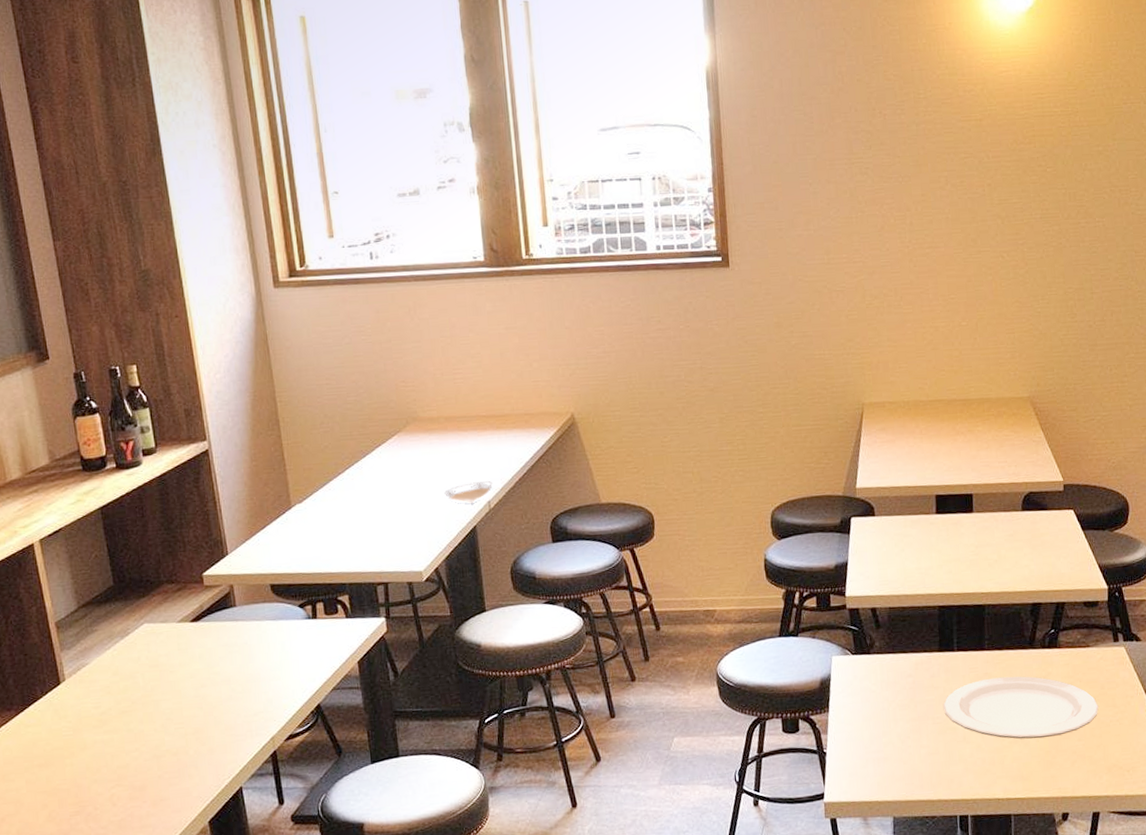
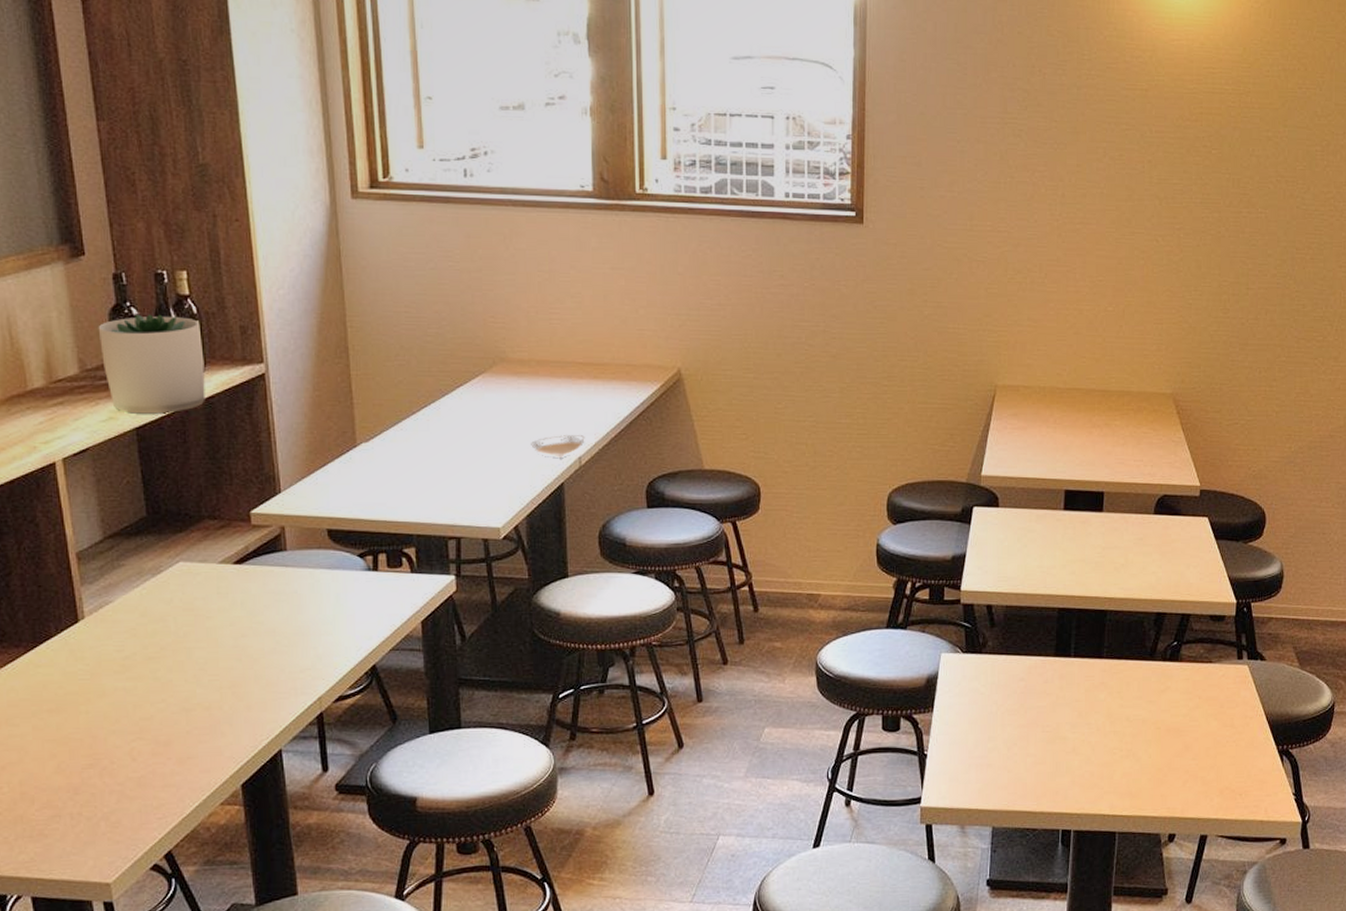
planter: none [63,405,158,495] -> present [98,314,205,414]
plate: present [943,676,1099,740] -> none [1055,687,1216,755]

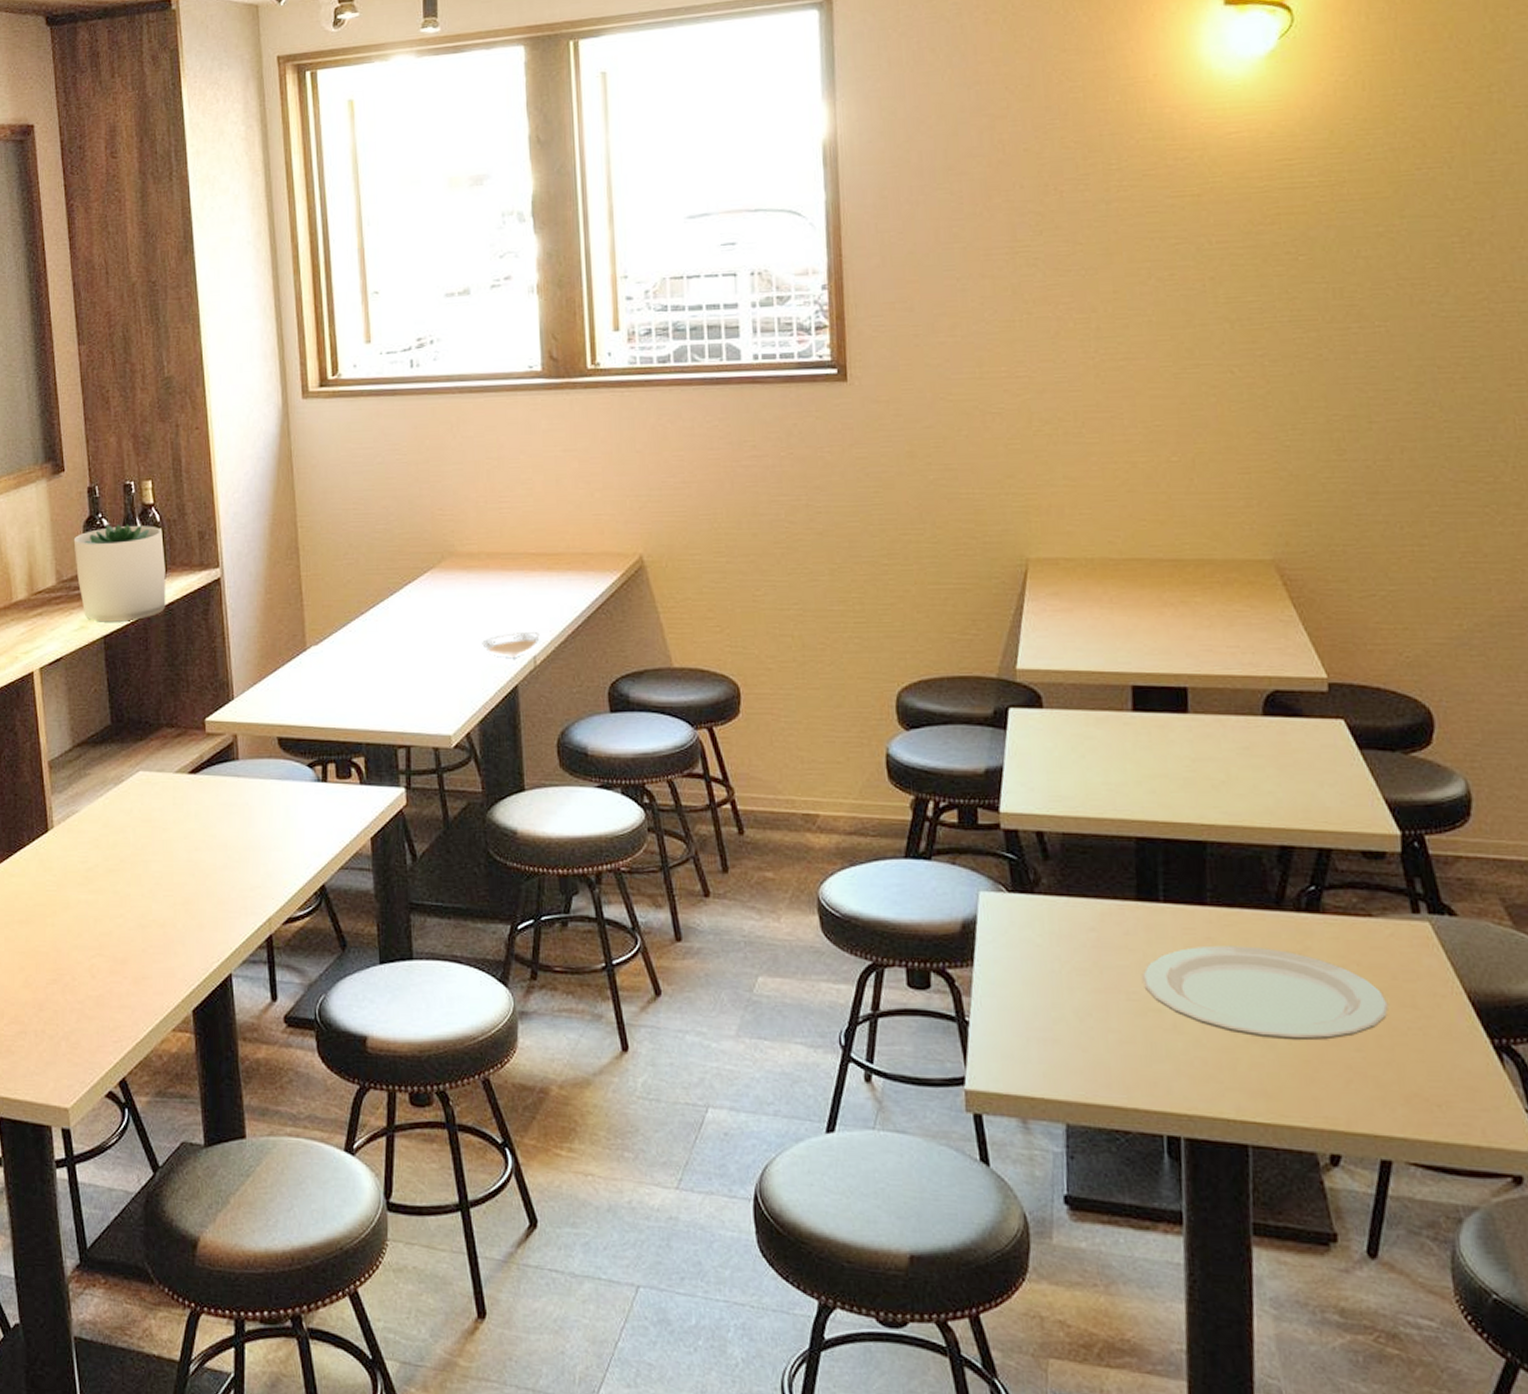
plate: none [1055,687,1216,755] -> present [1142,945,1389,1041]

